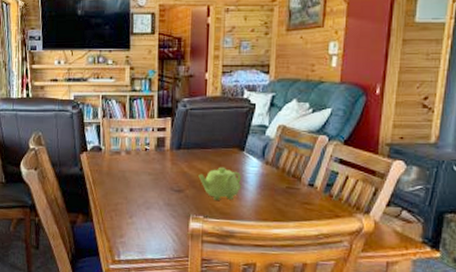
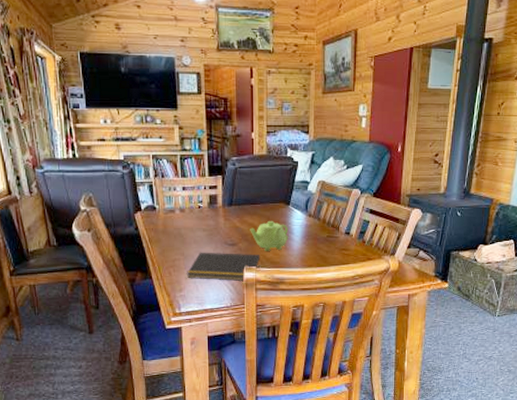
notepad: none [128,197,209,231] -> present [186,252,261,281]

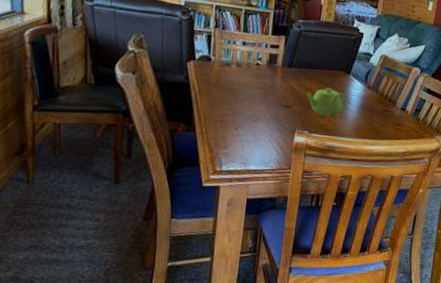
notepad: present [186,252,261,281] -> none [233,110,314,145]

